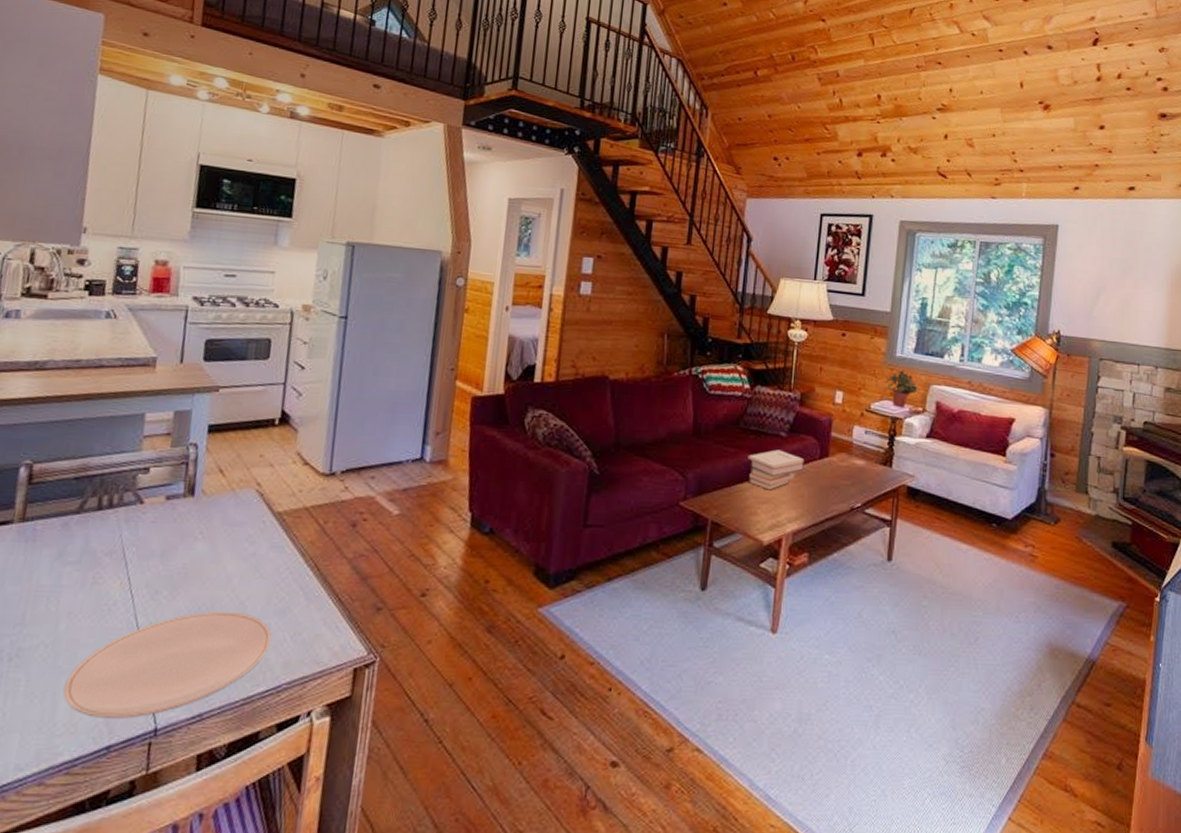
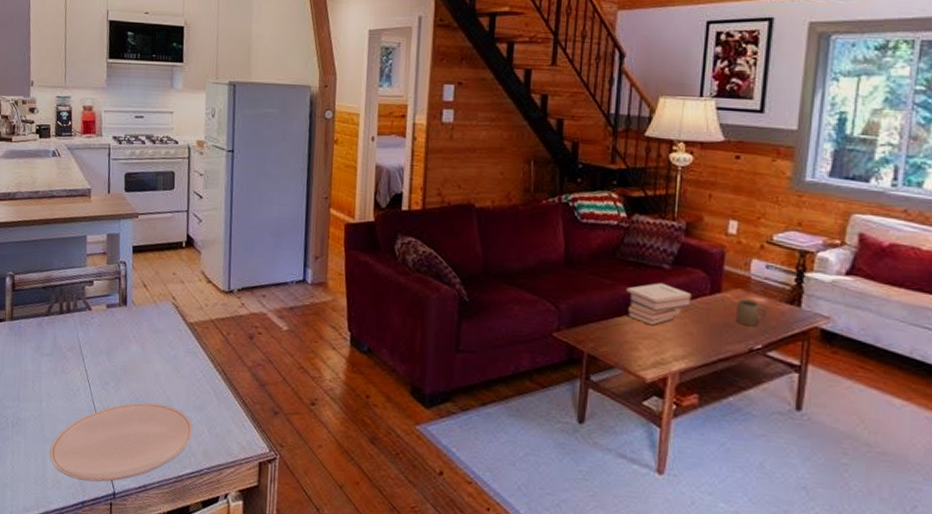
mug: none [840,462,865,487] -> present [736,299,766,327]
potted plant: present [884,370,918,409] -> none [789,197,835,241]

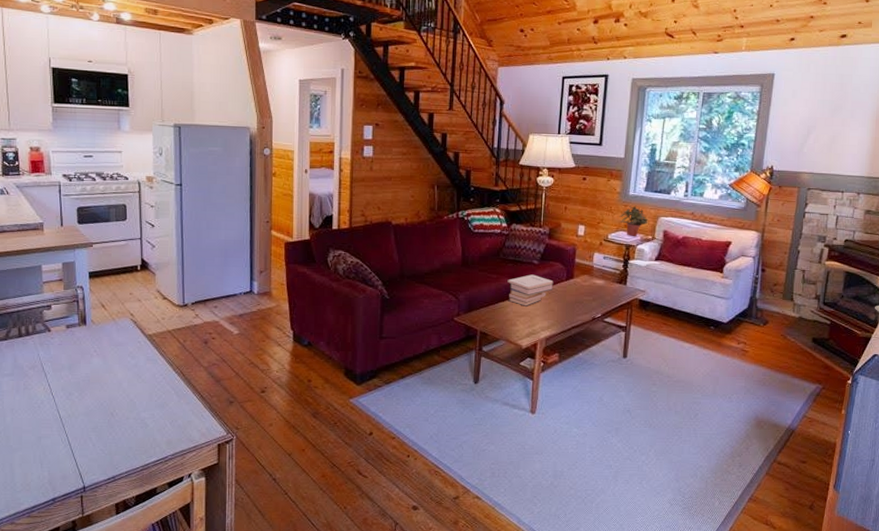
plate: present [49,402,194,482] -> none [17,406,157,480]
mug: present [736,299,766,327] -> none [584,282,604,302]
potted plant: none [789,197,835,241] -> present [619,206,648,237]

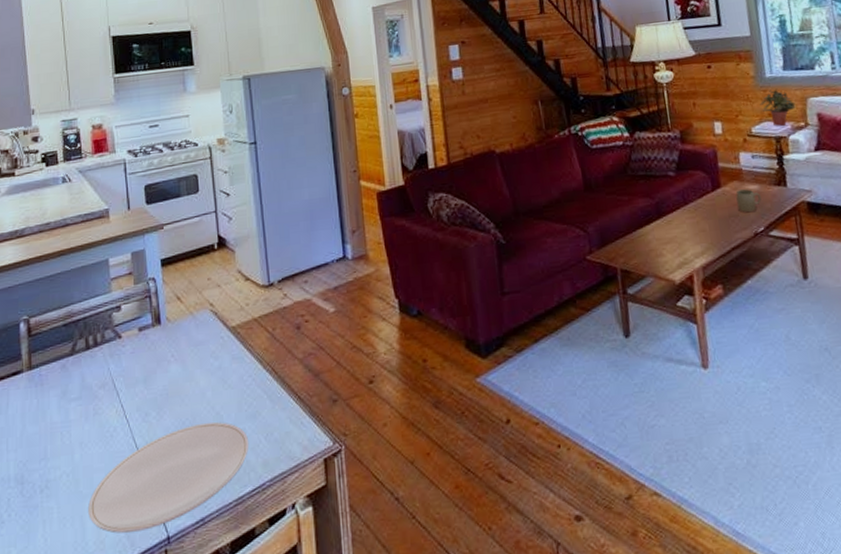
plate: none [17,406,157,480] -> present [88,422,249,534]
books: present [507,274,554,306] -> none [641,189,699,231]
mug: none [584,282,604,302] -> present [736,189,762,213]

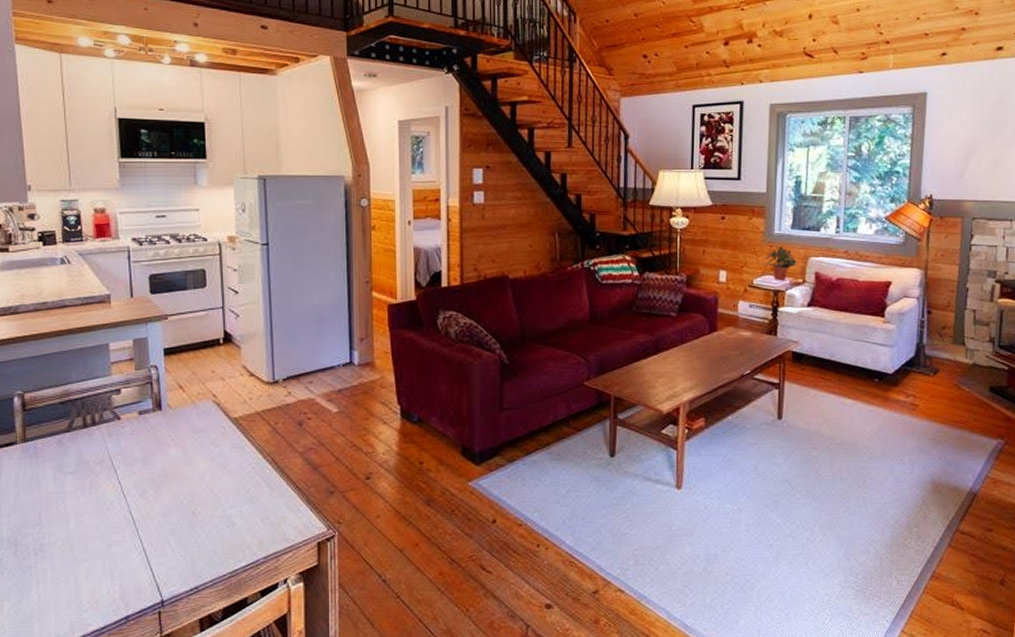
plate: present [88,422,249,534] -> none [83,503,246,595]
mug: present [736,189,762,213] -> none [730,335,752,356]

